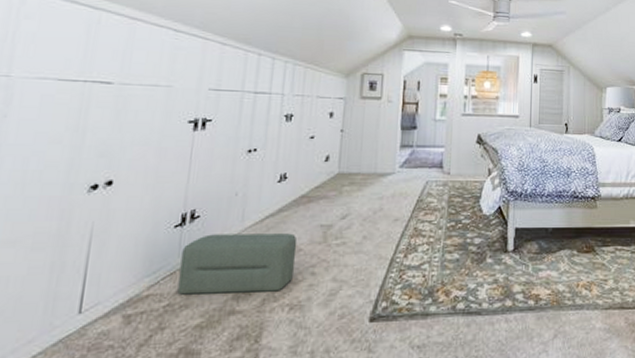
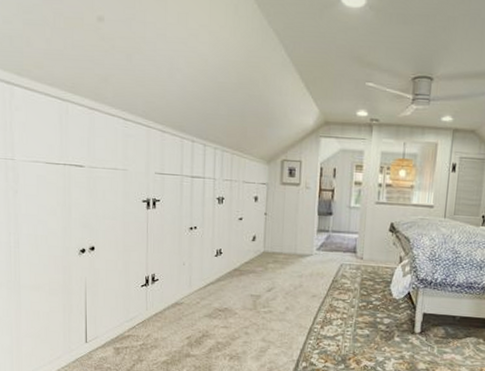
pouf: present [177,233,297,295] -> none [148,294,233,344]

